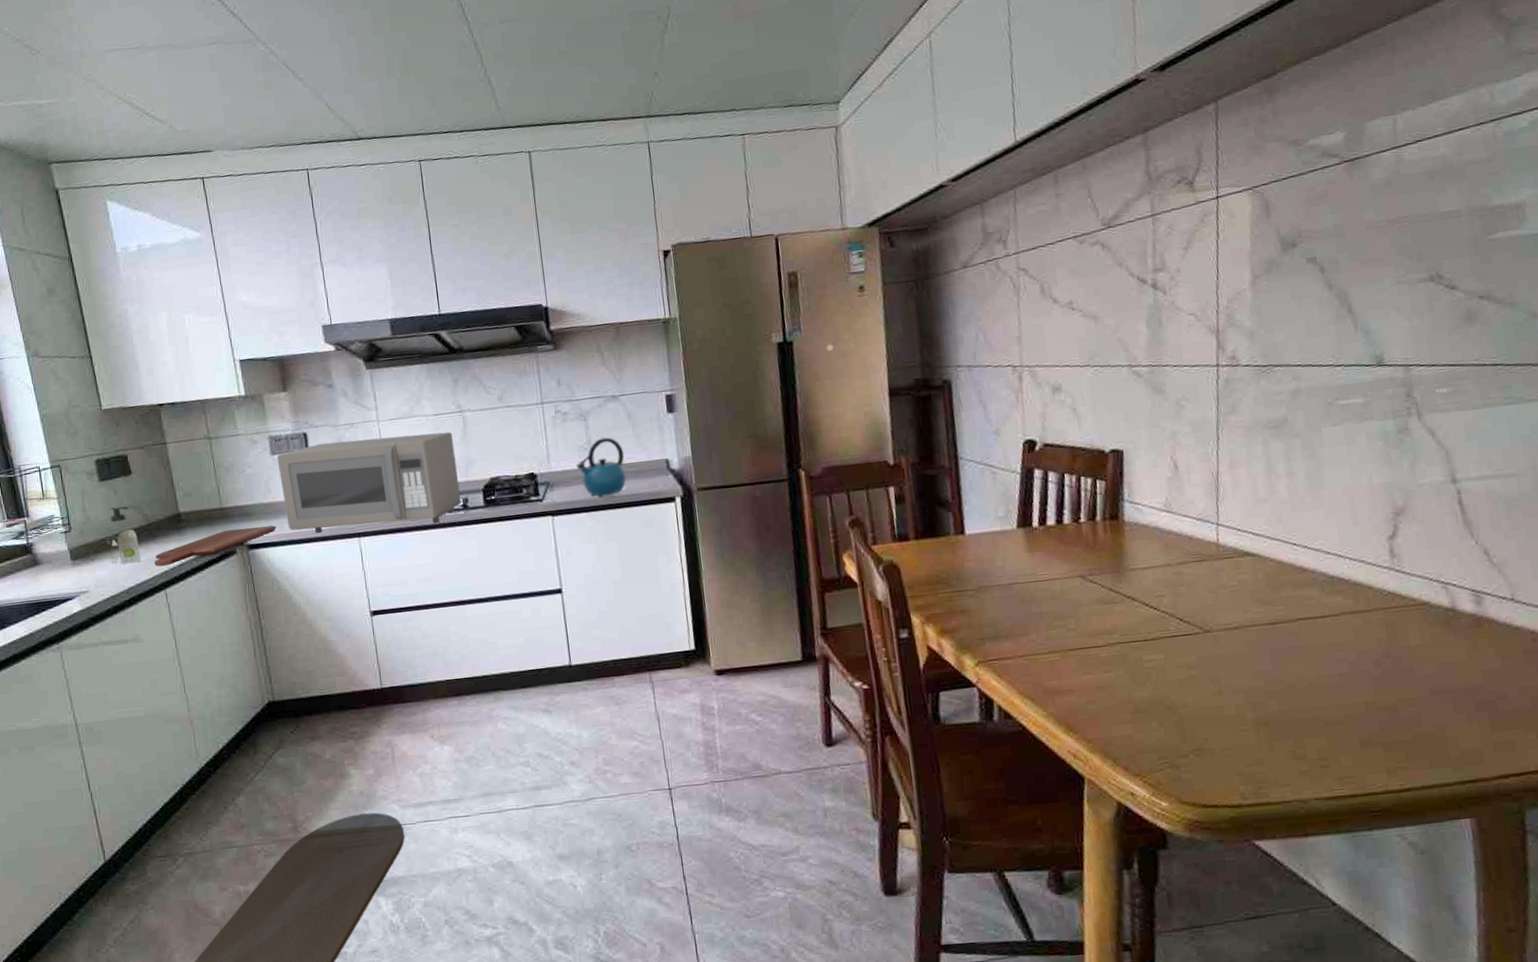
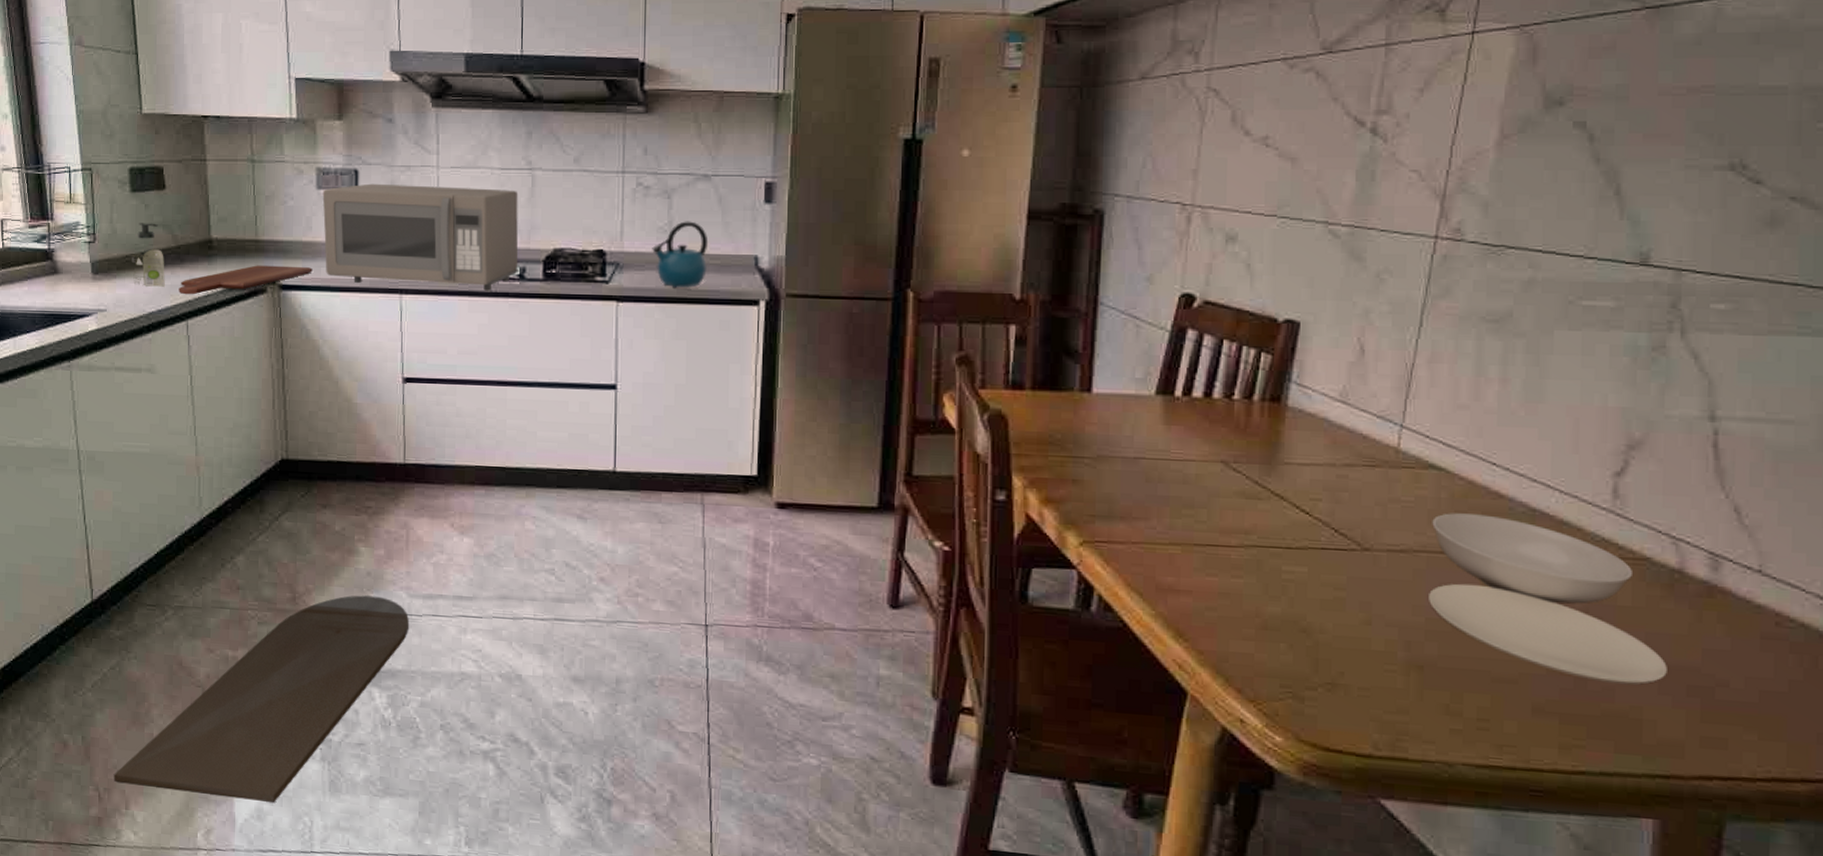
bowl: none [1255,587,1418,652] -> present [1432,513,1634,605]
plate: none [1263,646,1458,711] -> present [1429,583,1667,685]

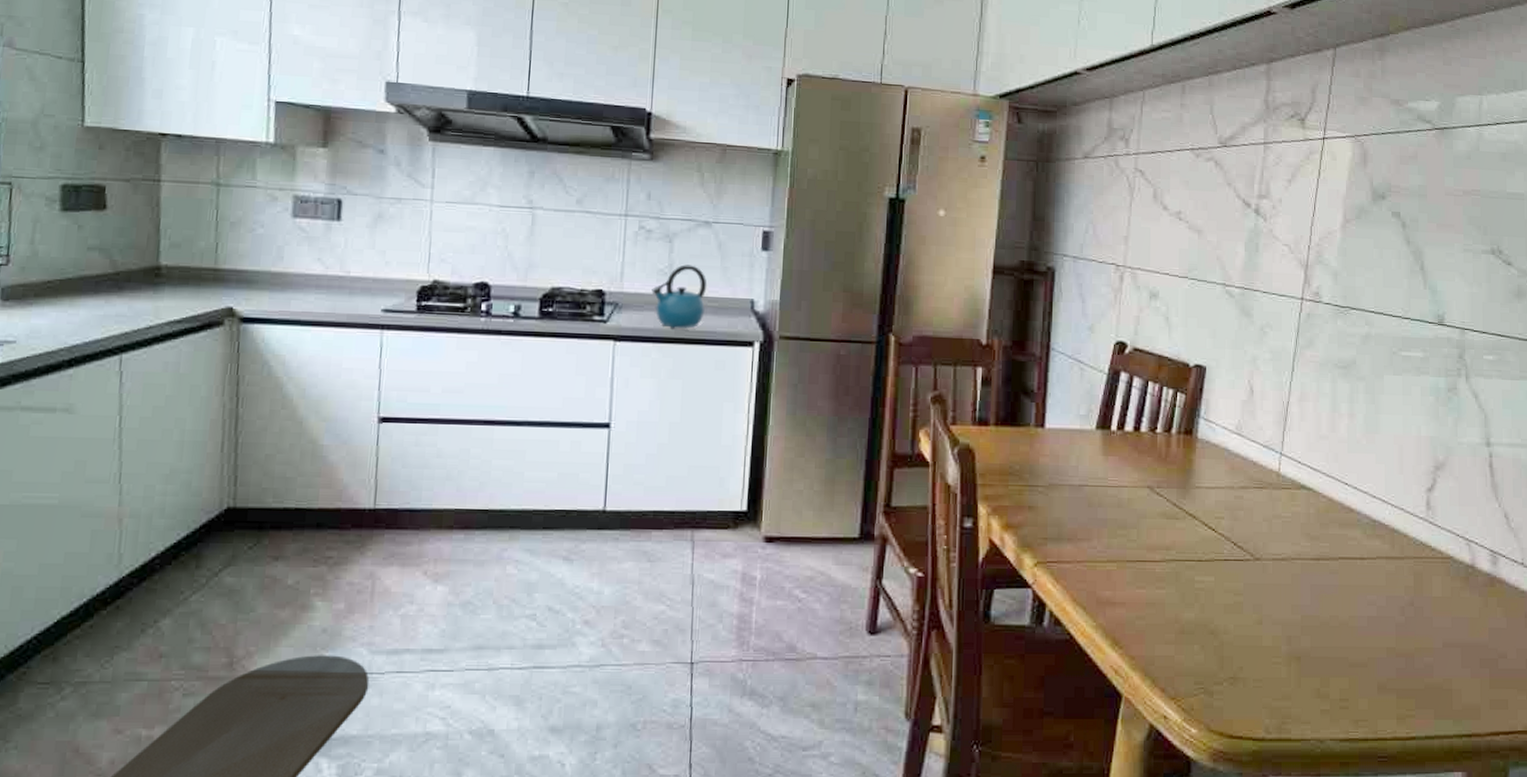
soap dispenser: present [131,223,165,288] -> none [54,245,98,318]
cutting board: present [179,265,313,295] -> none [113,295,281,327]
microwave: present [322,183,519,291] -> none [296,214,517,328]
plate: present [1429,583,1667,685] -> none [1303,584,1467,662]
bowl: present [1432,513,1634,605] -> none [1304,525,1442,597]

